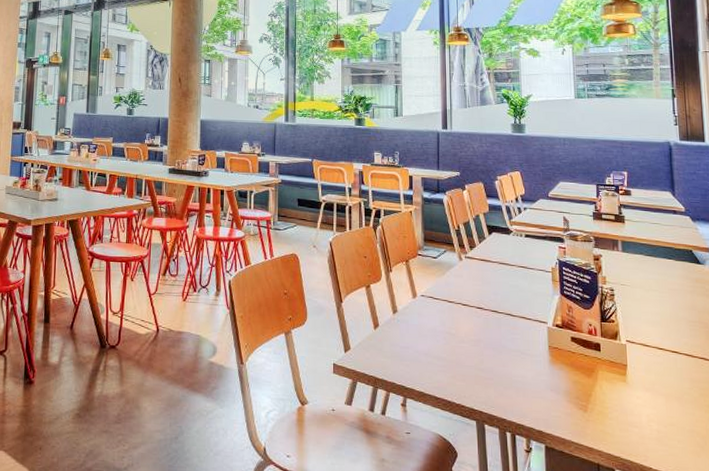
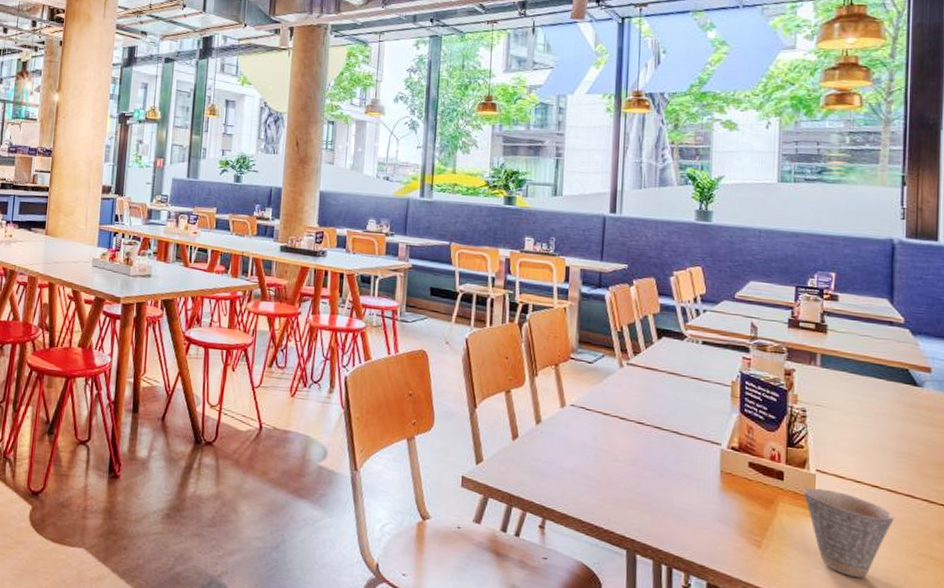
cup: none [618,356,693,432] -> present [804,488,894,578]

